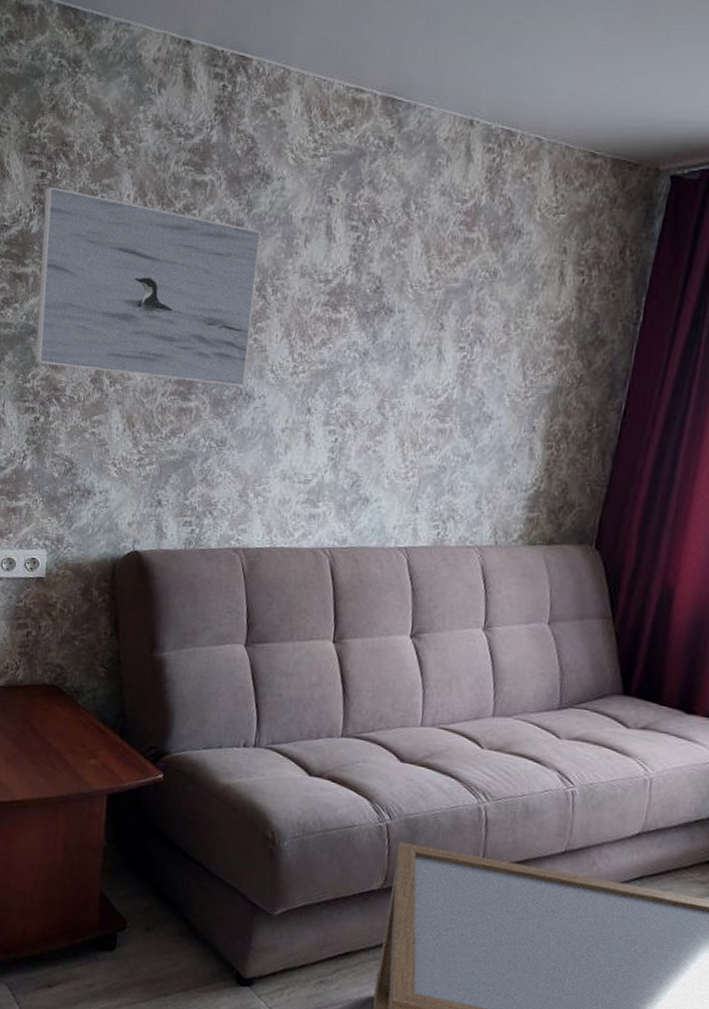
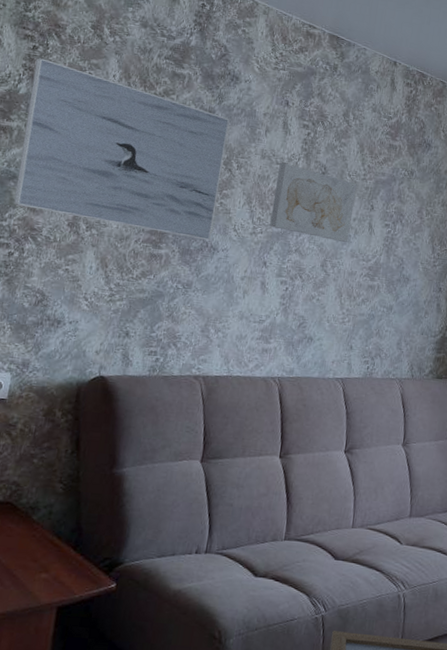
wall art: none [313,279,422,375] -> present [269,162,357,242]

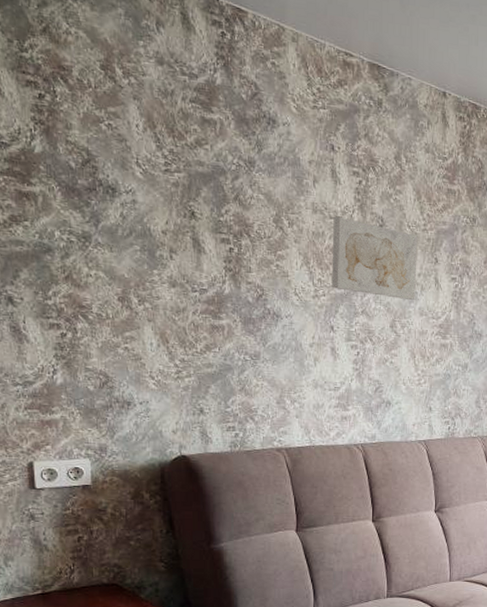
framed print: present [14,58,230,241] -> none [46,108,273,308]

